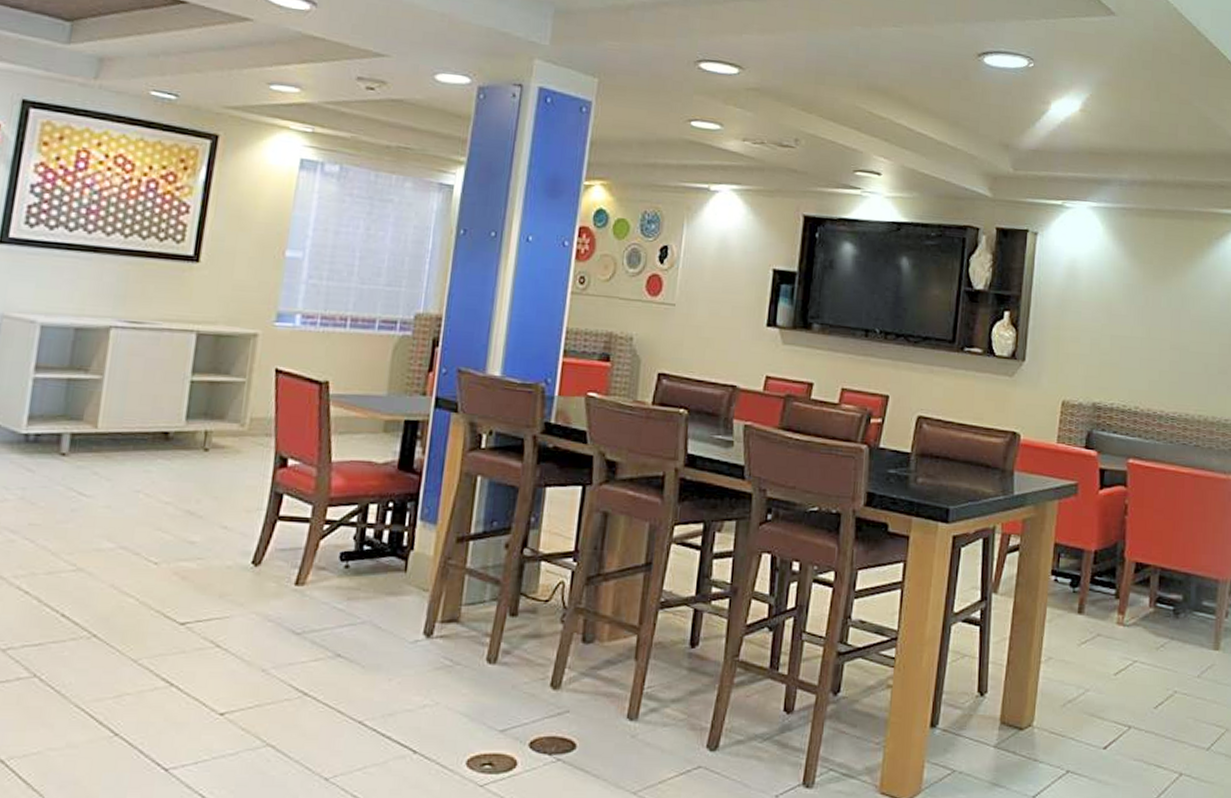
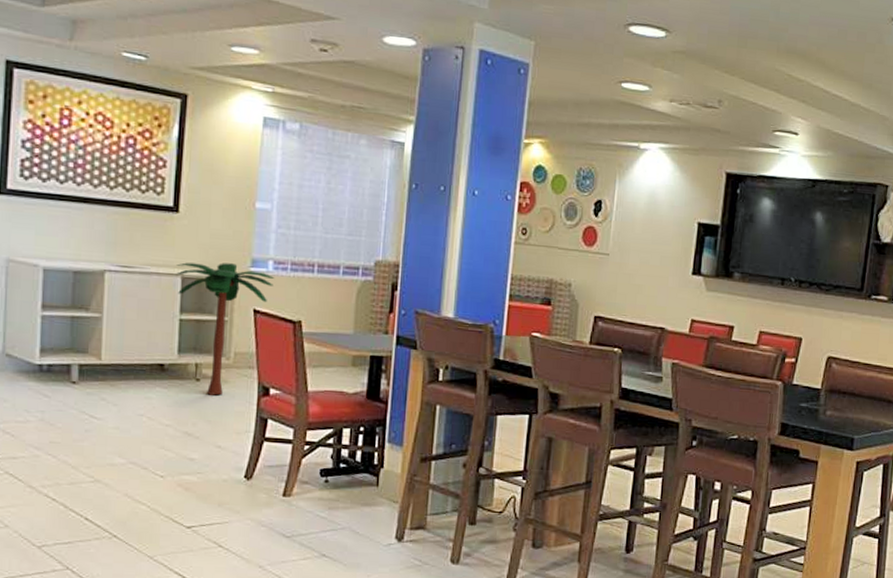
palm tree: none [191,317,301,468] -> present [176,262,274,396]

